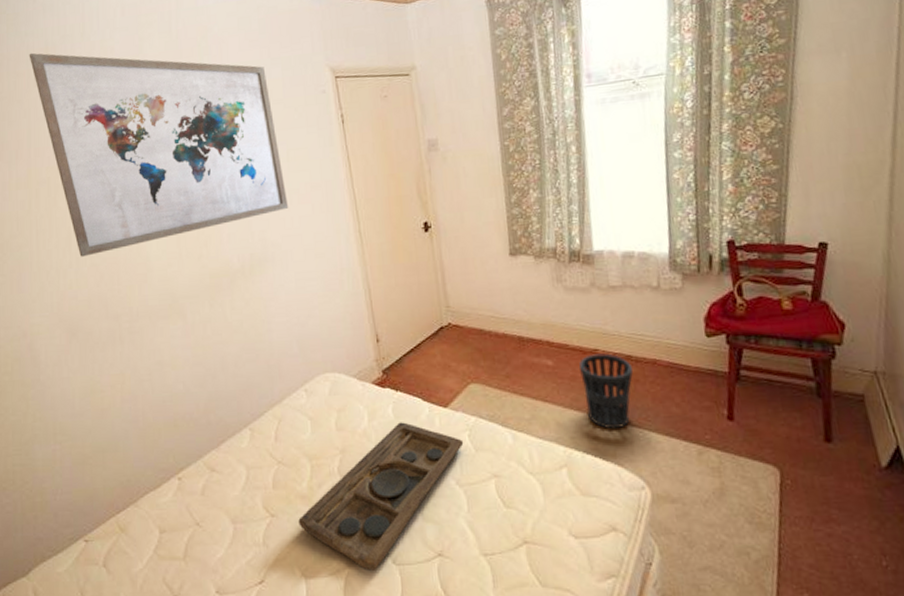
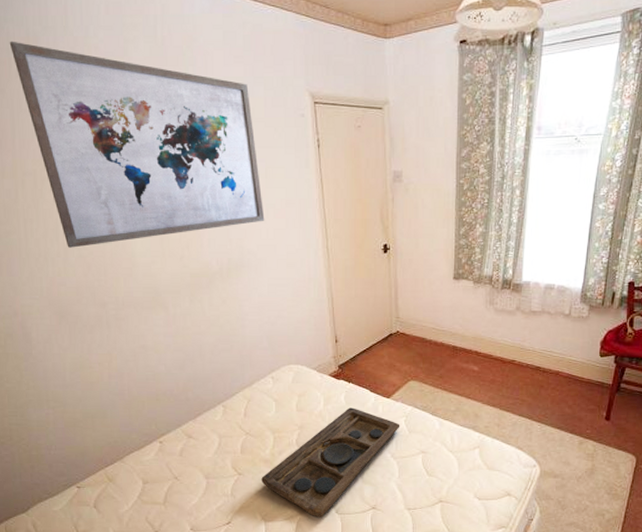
wastebasket: present [579,353,633,430] -> none [499,364,539,422]

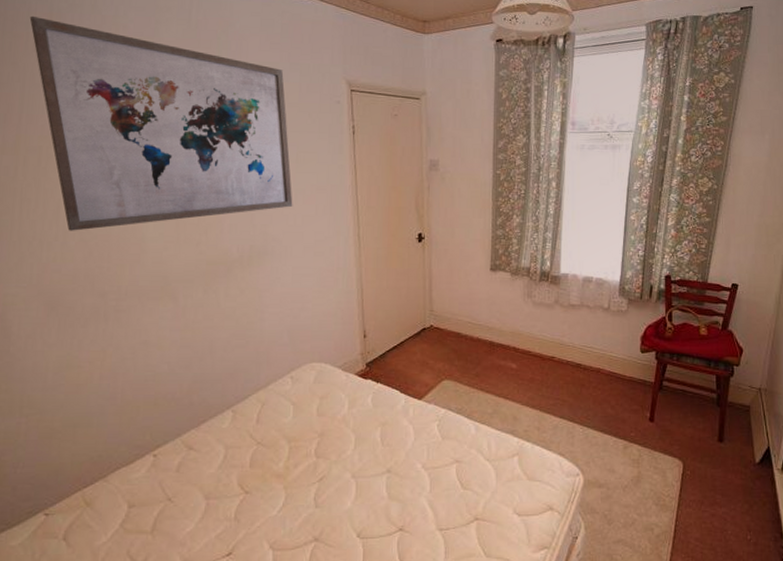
decorative tray: present [261,407,400,518] -> none [271,411,433,544]

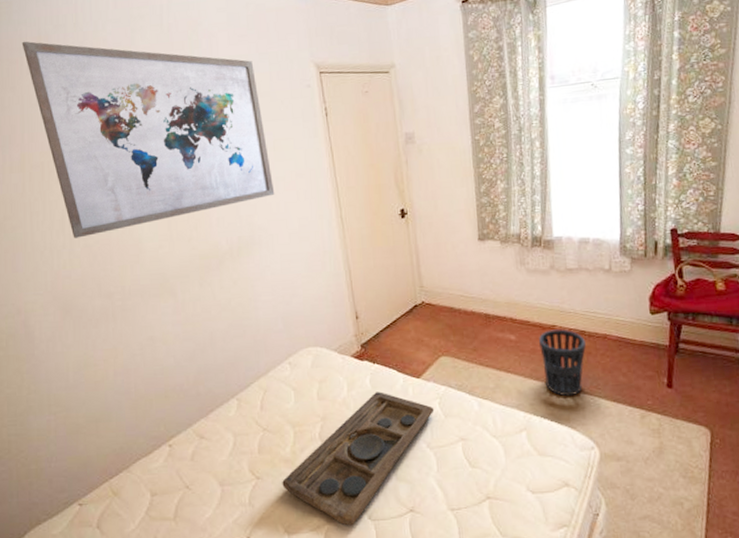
decorative tray: none [271,411,433,544] -> present [282,391,434,526]
wastebasket: none [538,361,580,425] -> present [539,329,586,397]

